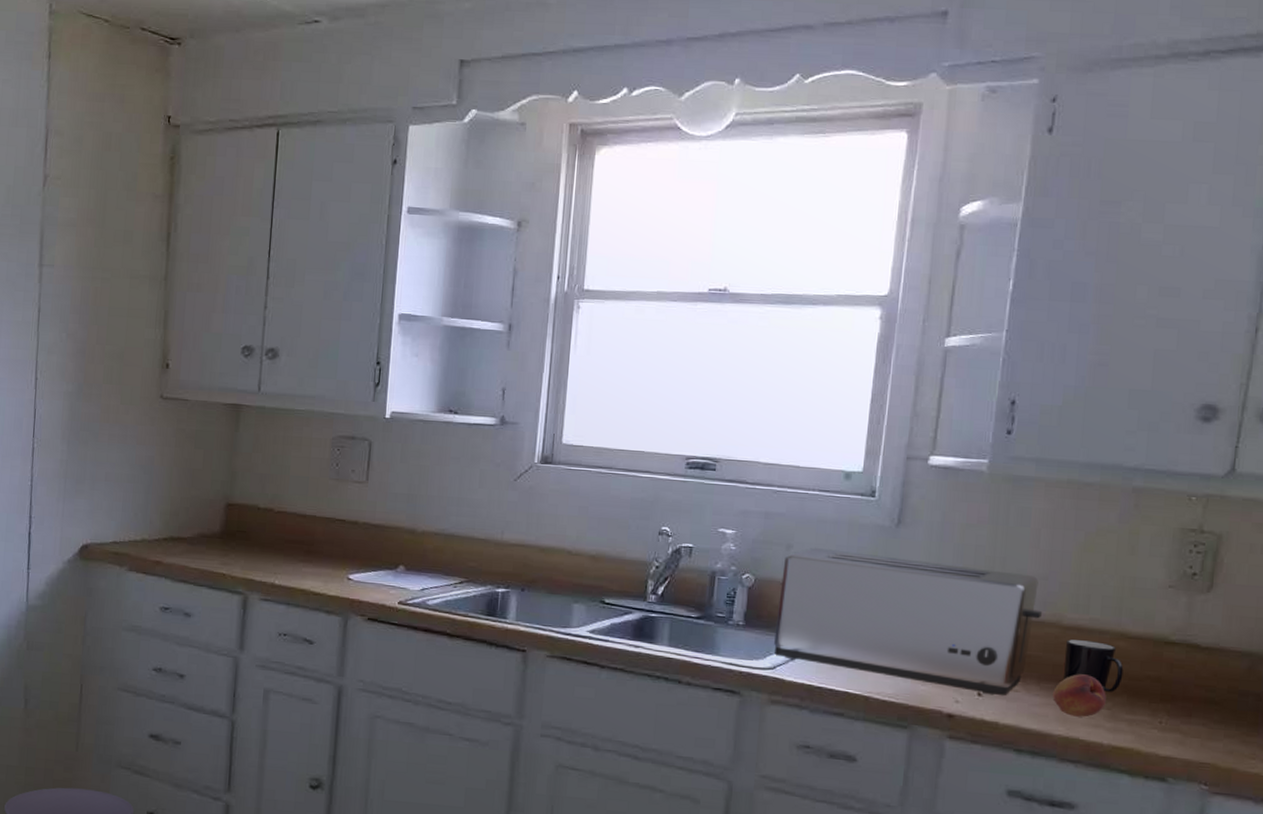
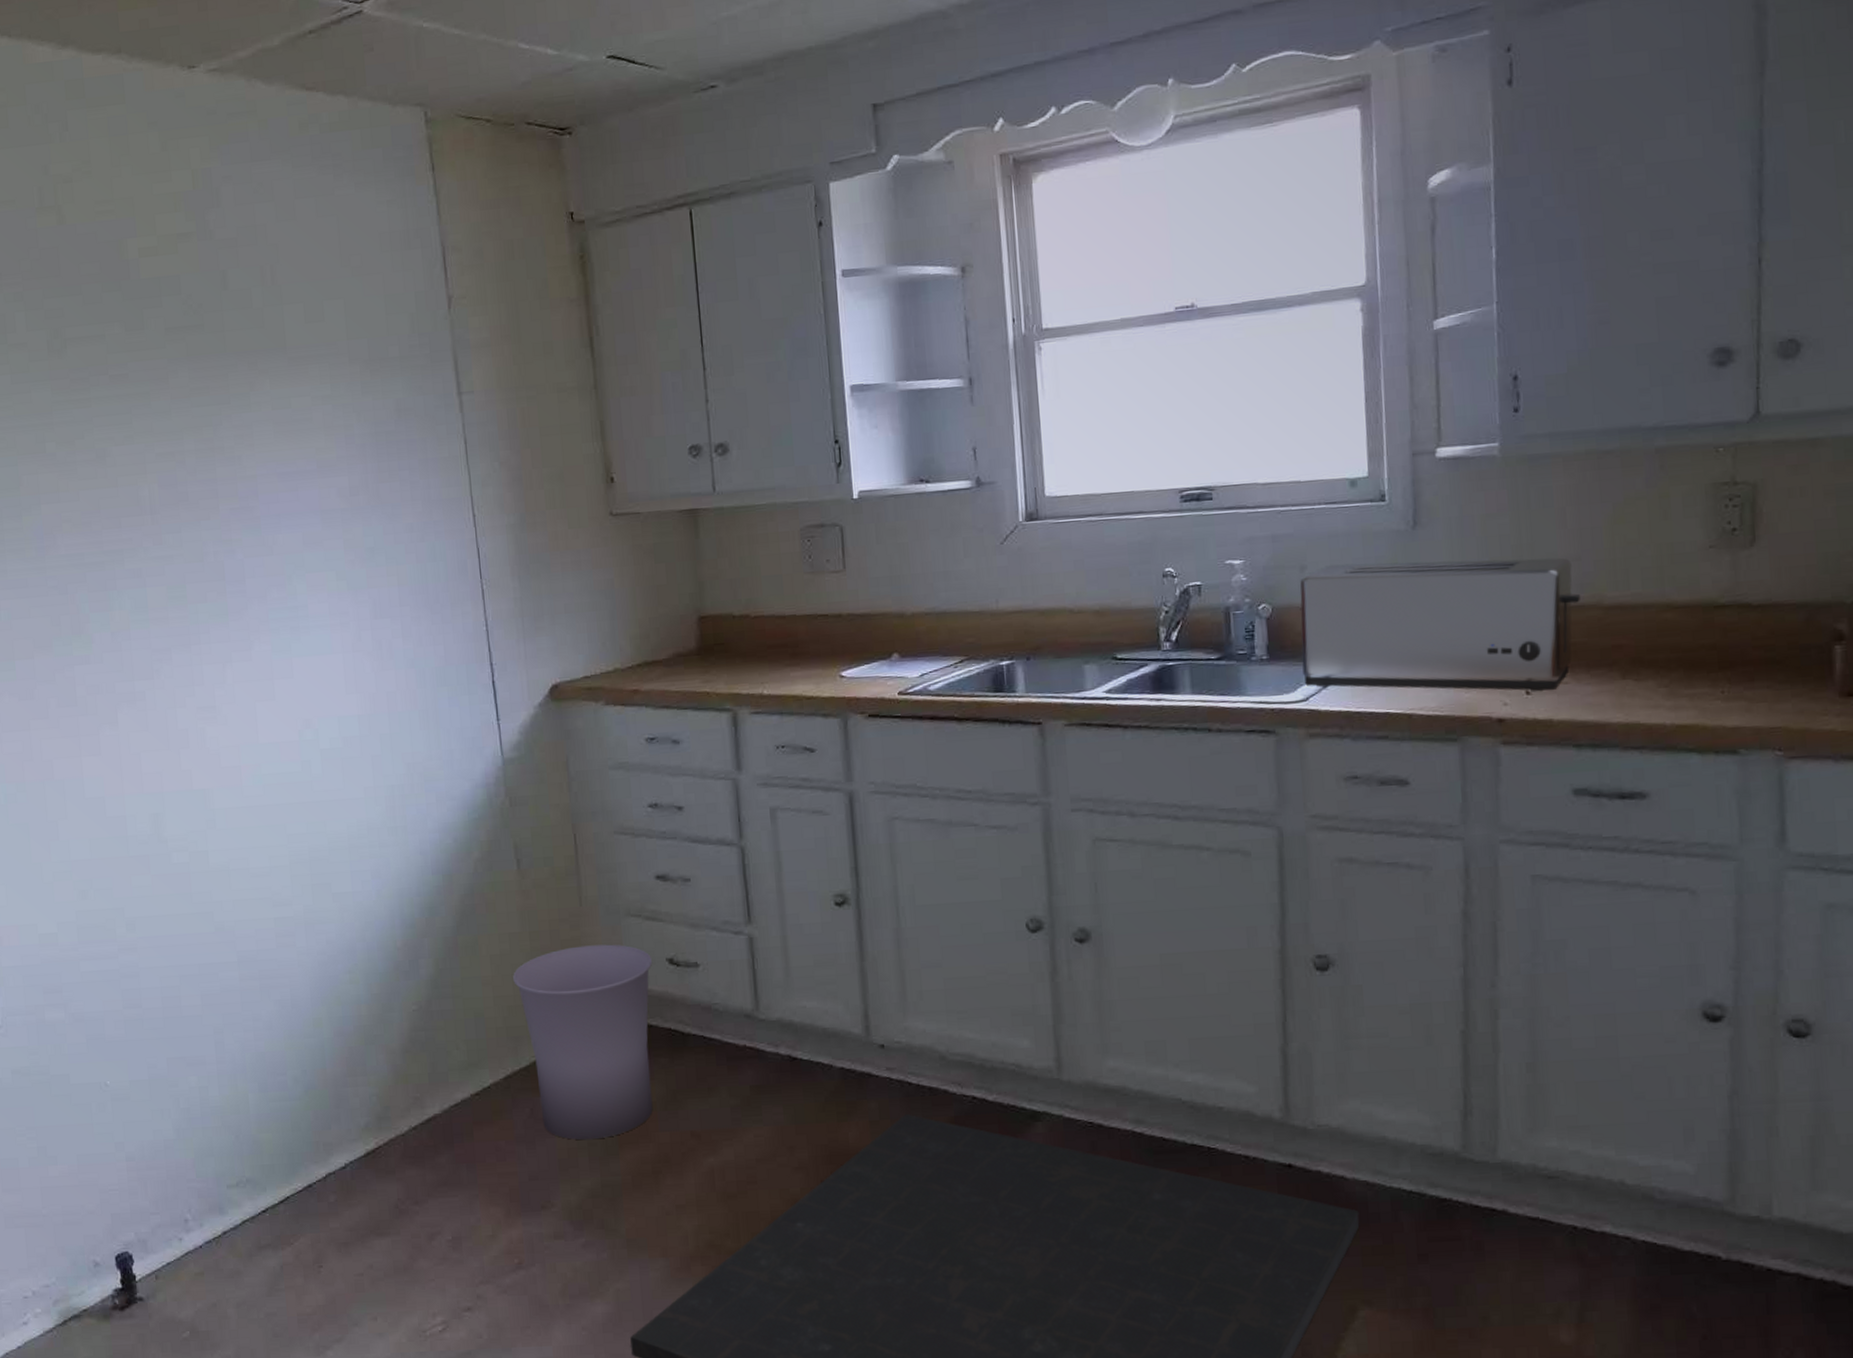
fruit: present [1053,674,1106,718] -> none [1605,654,1662,701]
mug: present [1063,639,1124,692] -> none [1609,617,1676,669]

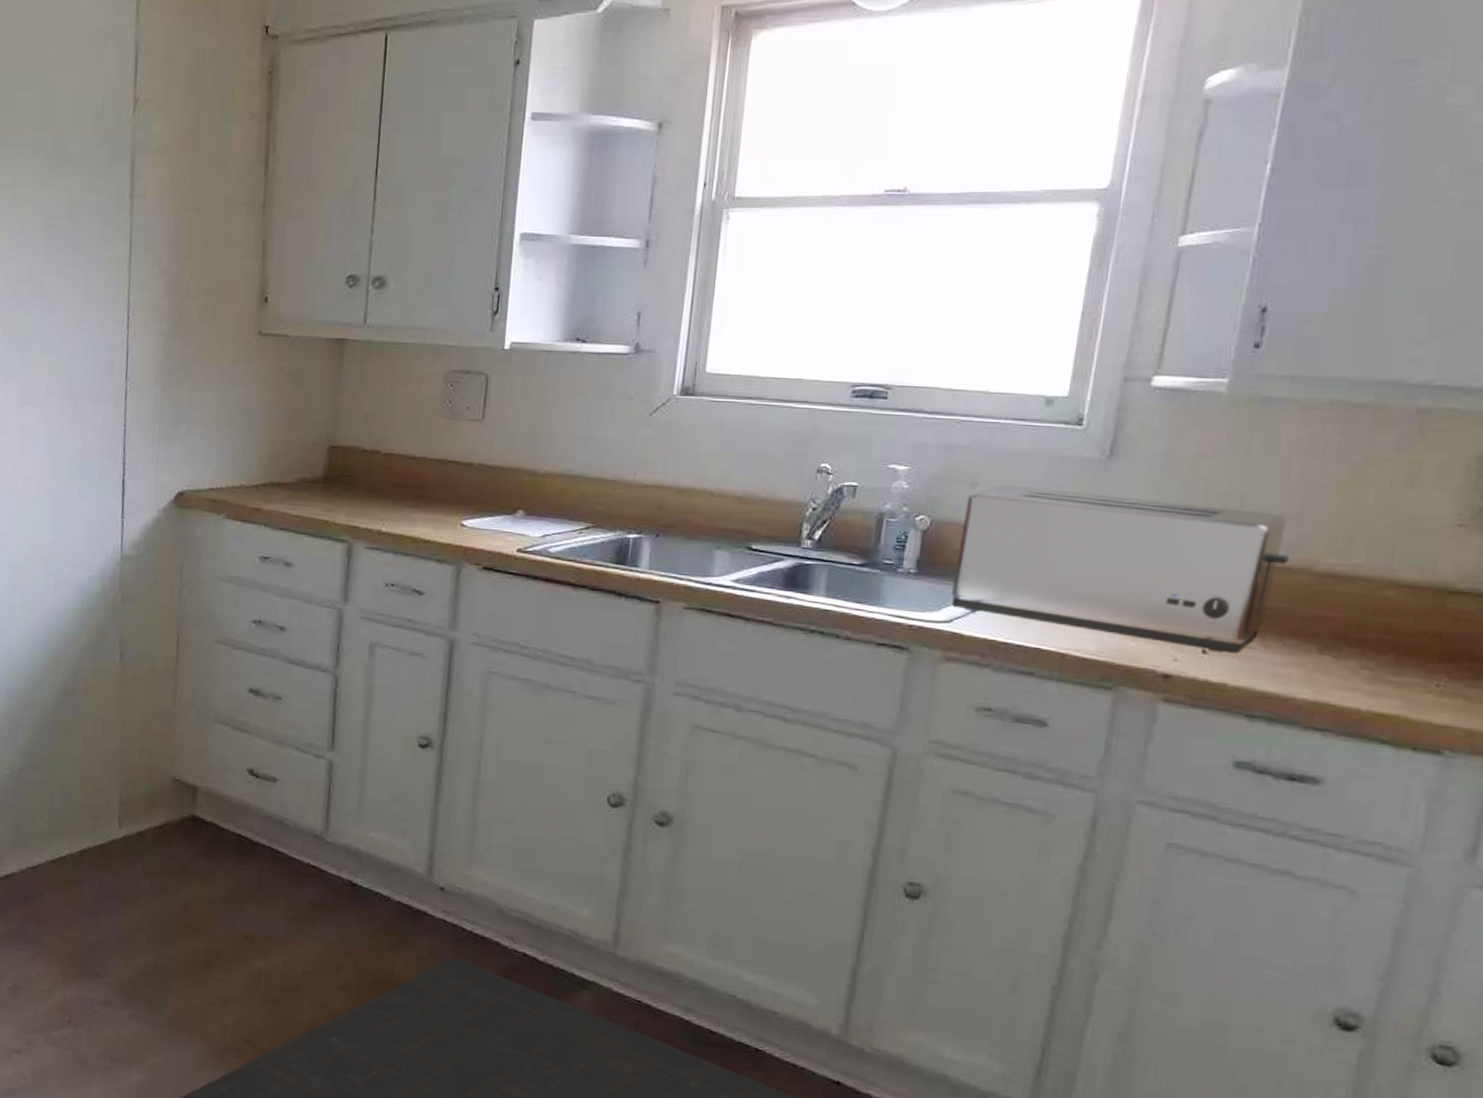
waste bin: present [513,944,653,1140] -> none [101,742,233,924]

